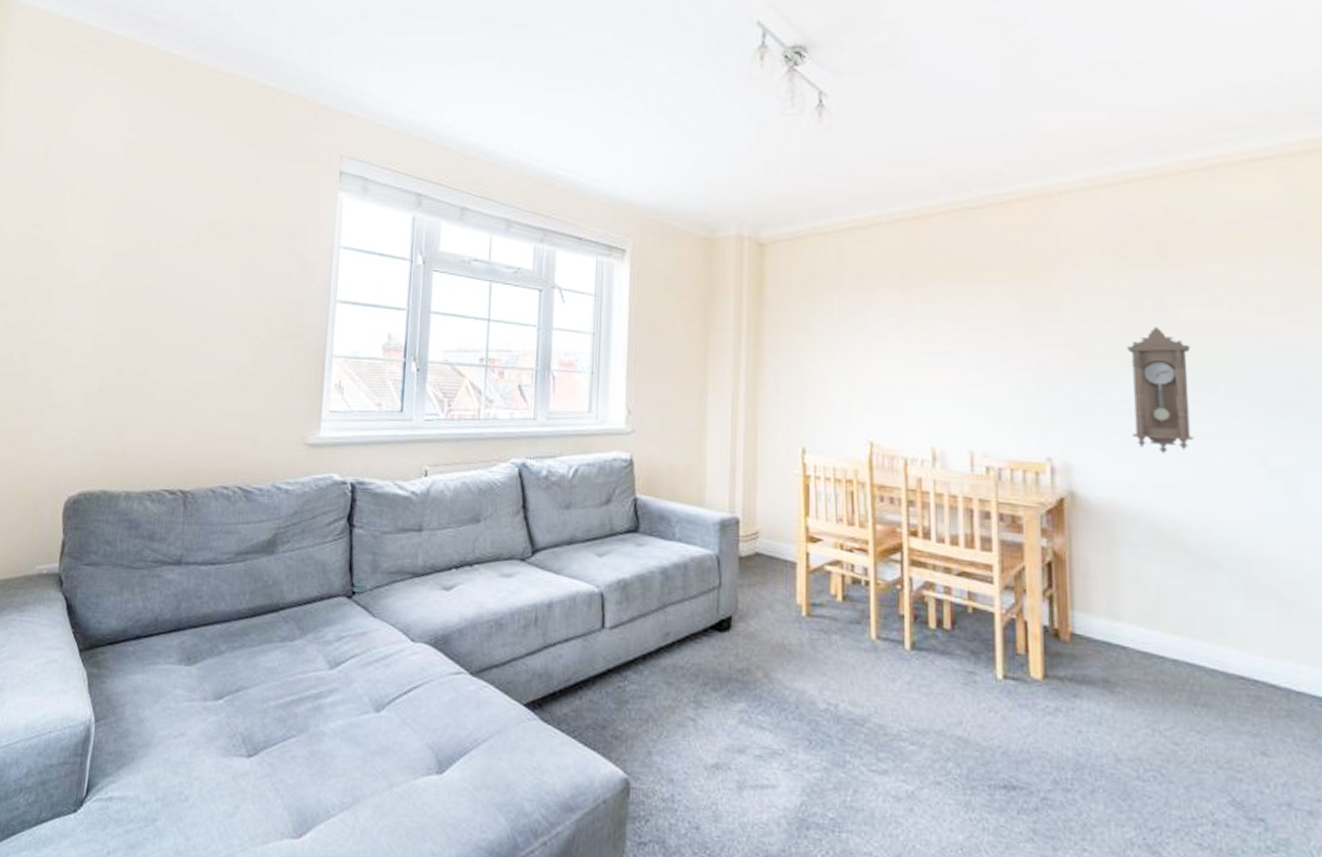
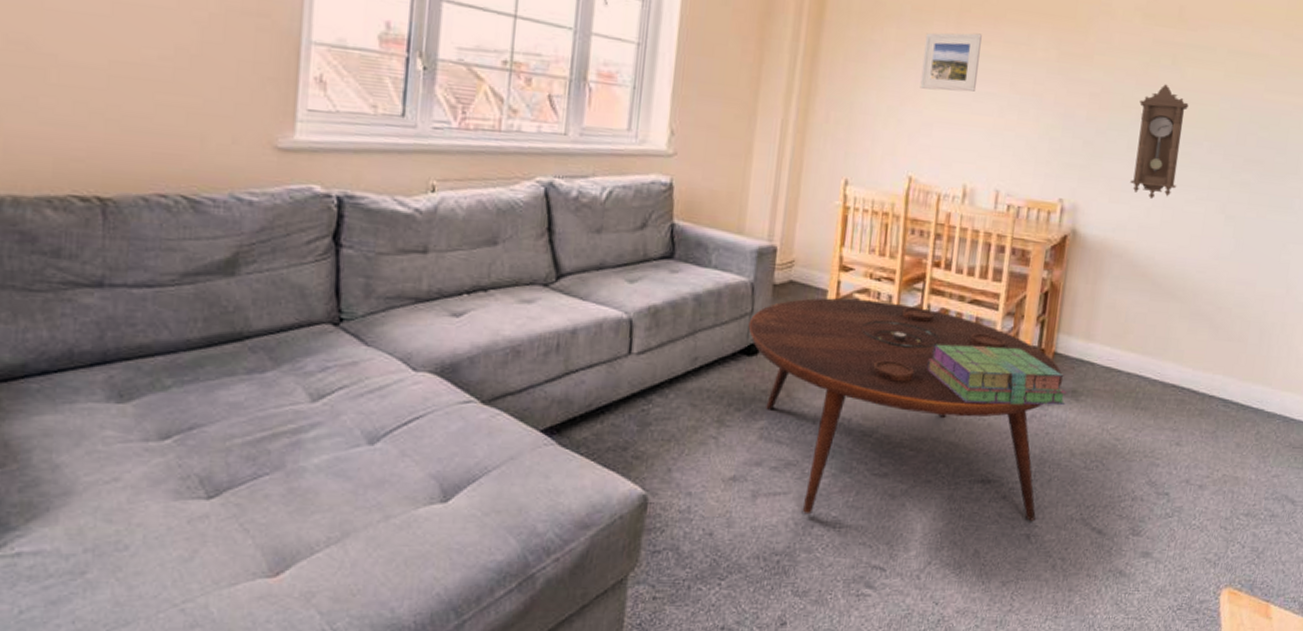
coffee table: none [717,570,1089,843] -> present [748,297,1063,521]
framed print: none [870,294,932,353] -> present [920,32,982,92]
stack of books: none [916,621,1097,698] -> present [926,344,1067,406]

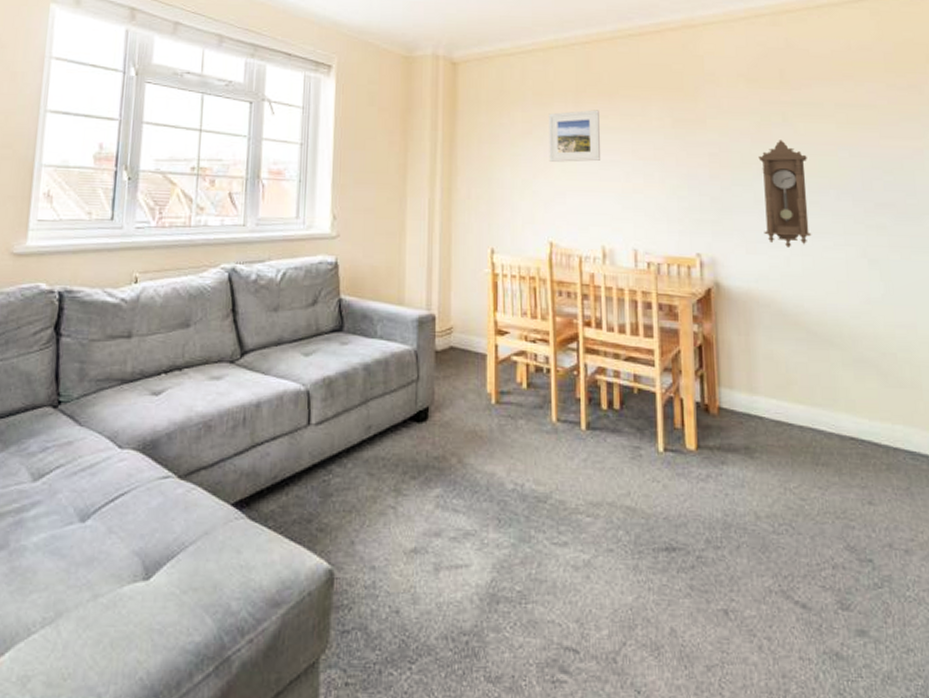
coffee table: present [748,297,1063,521] -> none [416,362,733,594]
stack of books: present [926,344,1067,406] -> none [591,403,740,465]

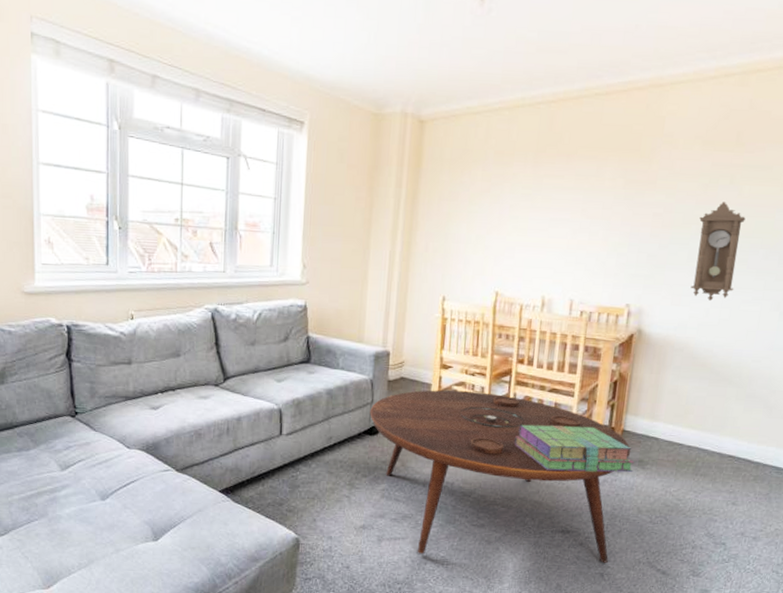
coffee table: none [416,362,733,594] -> present [370,390,631,563]
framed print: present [549,110,601,162] -> none [503,169,556,220]
stack of books: none [591,403,740,465] -> present [514,424,635,473]

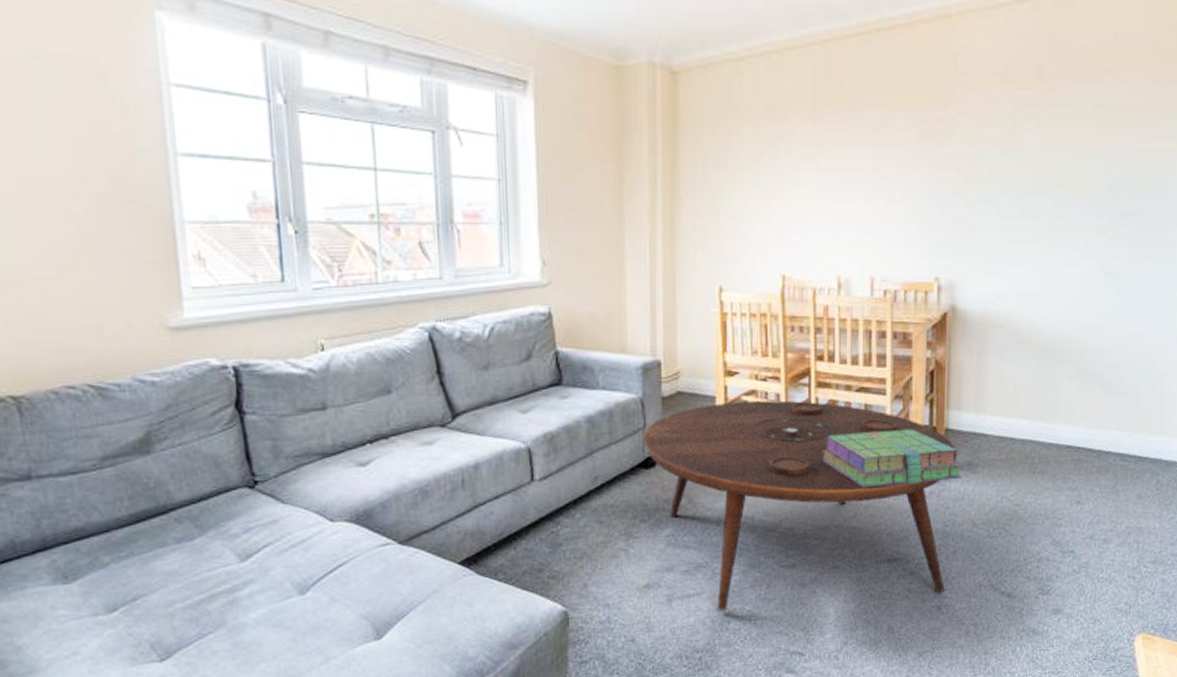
pendulum clock: present [690,201,746,301] -> none [1005,148,1057,265]

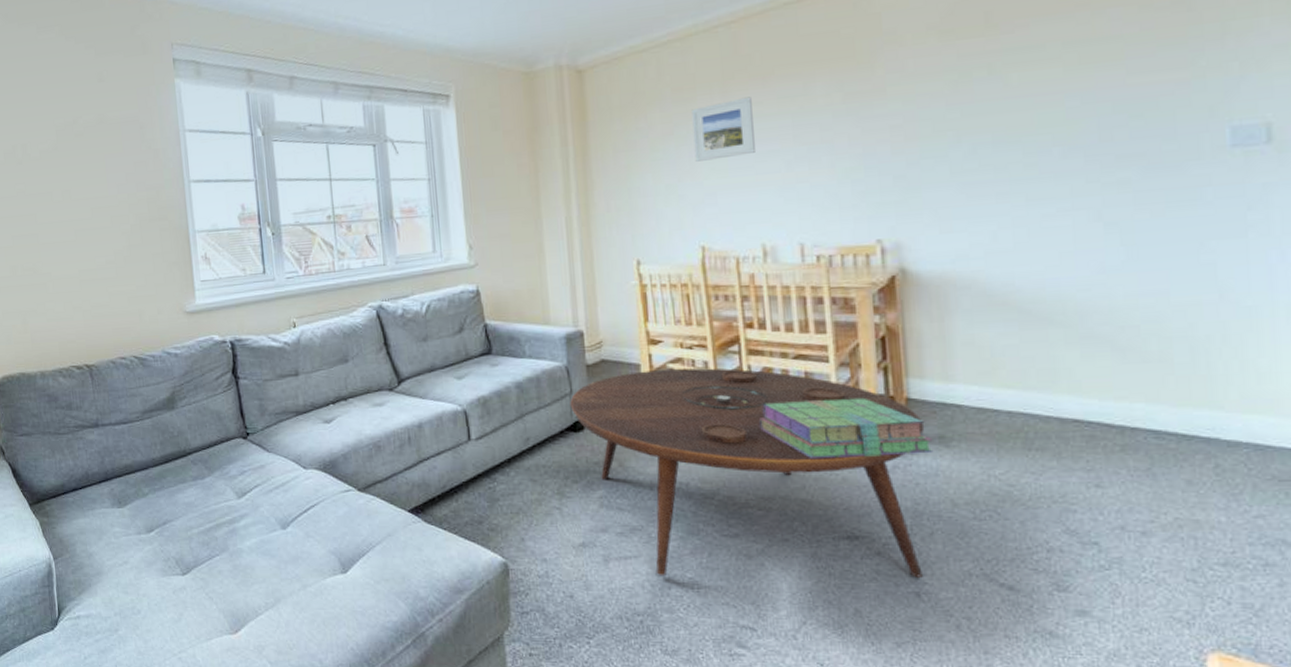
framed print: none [783,122,840,186] -> present [691,96,757,162]

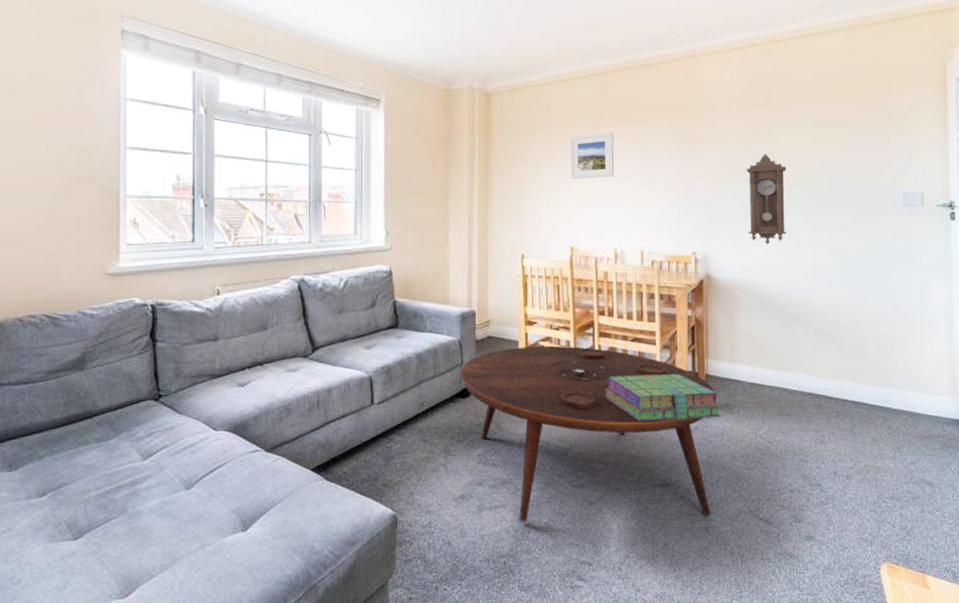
pendulum clock: none [955,97,1027,221] -> present [746,154,787,244]

